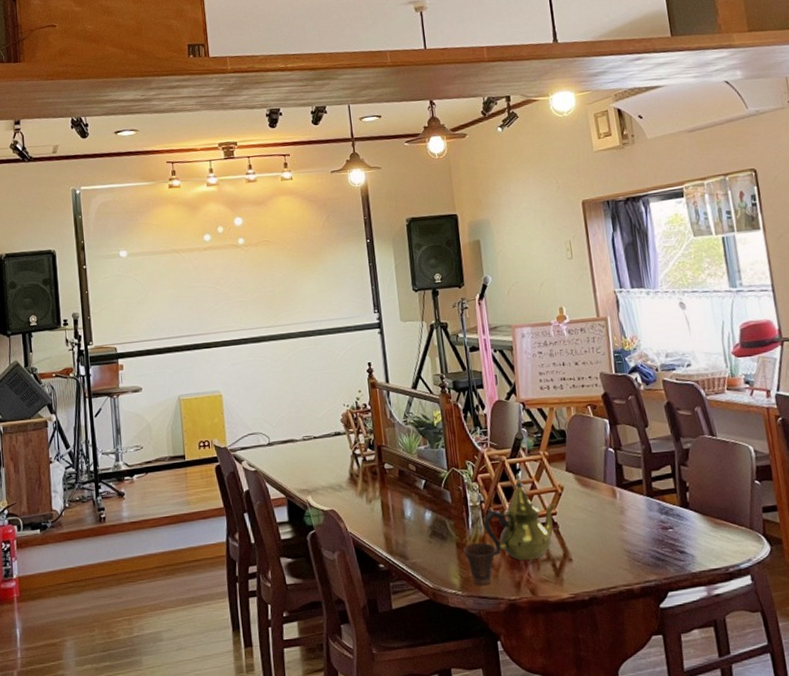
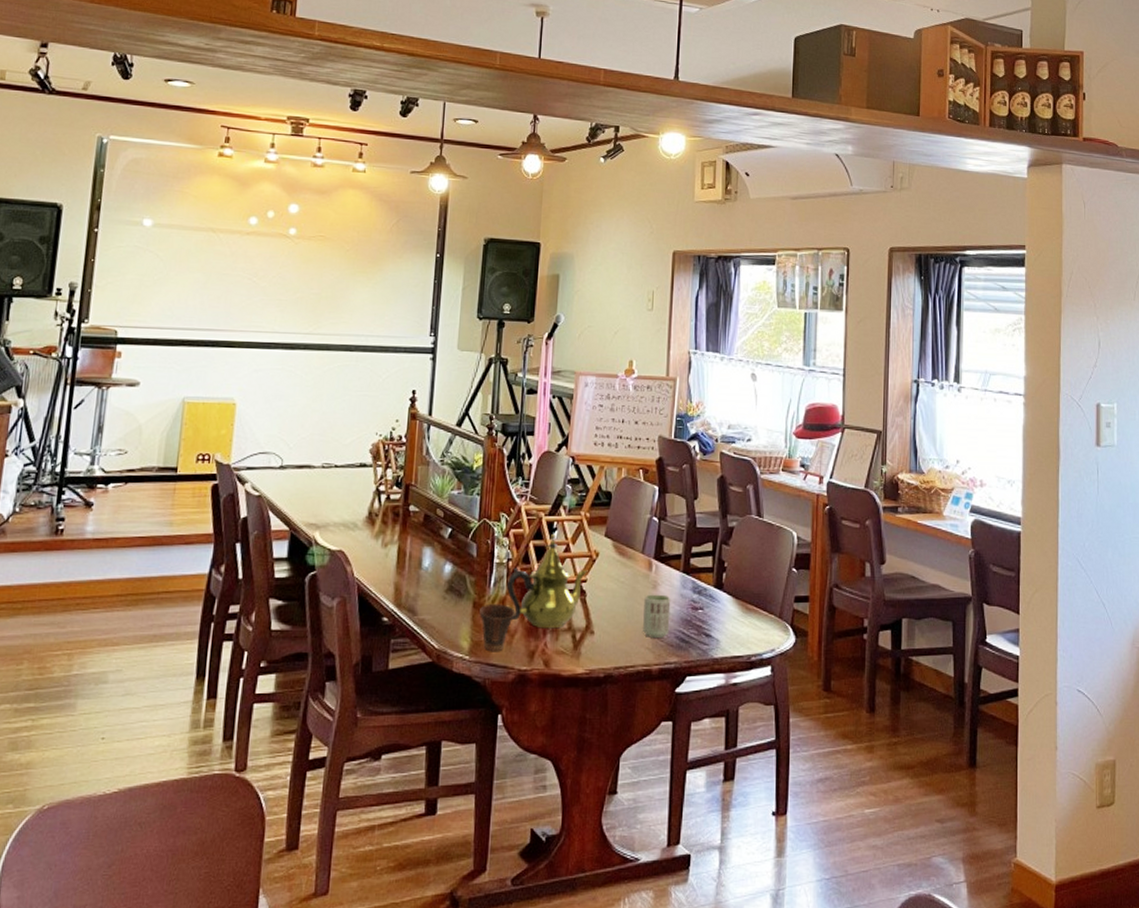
cup: none [614,518,644,559] -> present [643,594,671,638]

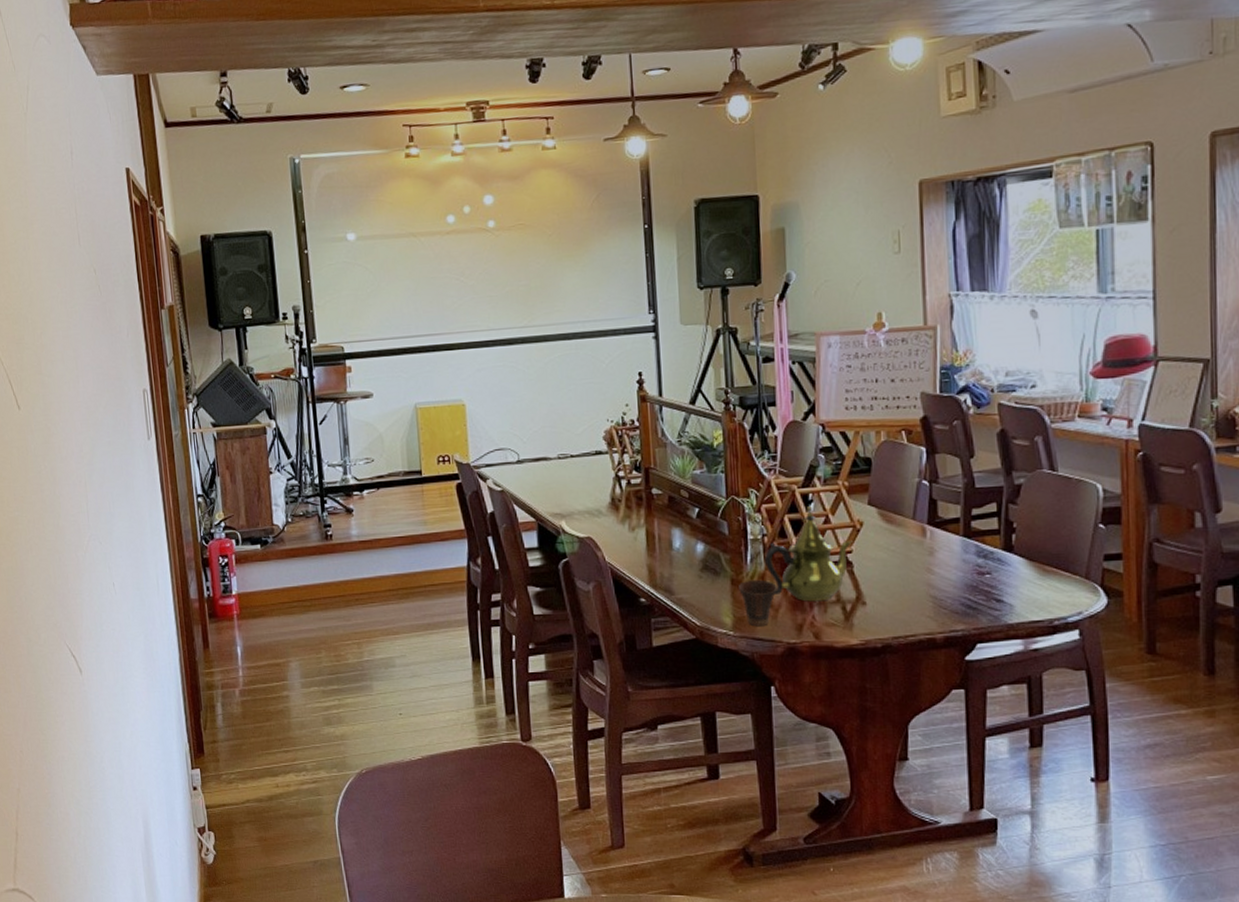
cup: present [643,594,671,638] -> none [920,560,953,606]

